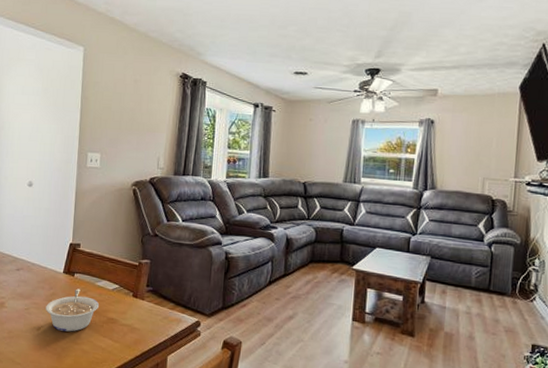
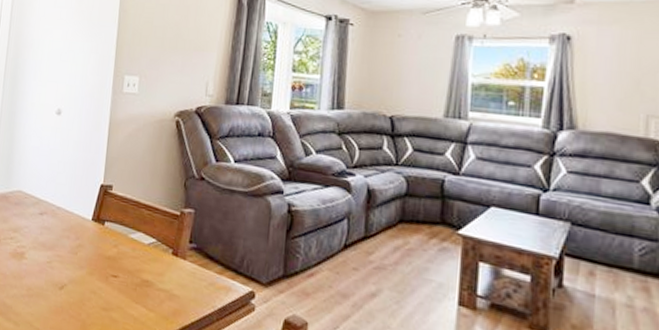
legume: present [45,288,100,332] -> none [70,240,133,294]

